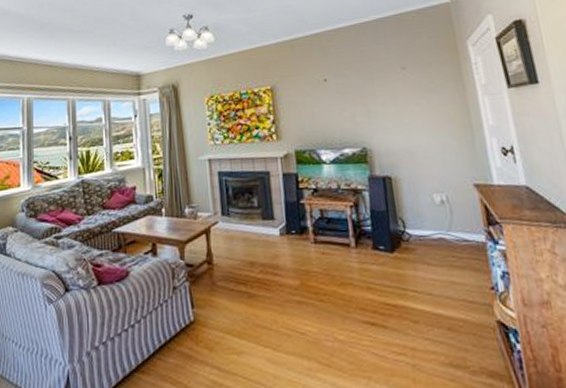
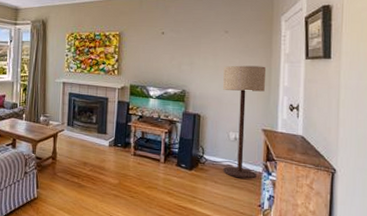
floor lamp: none [409,104,480,254] -> present [223,65,265,179]

